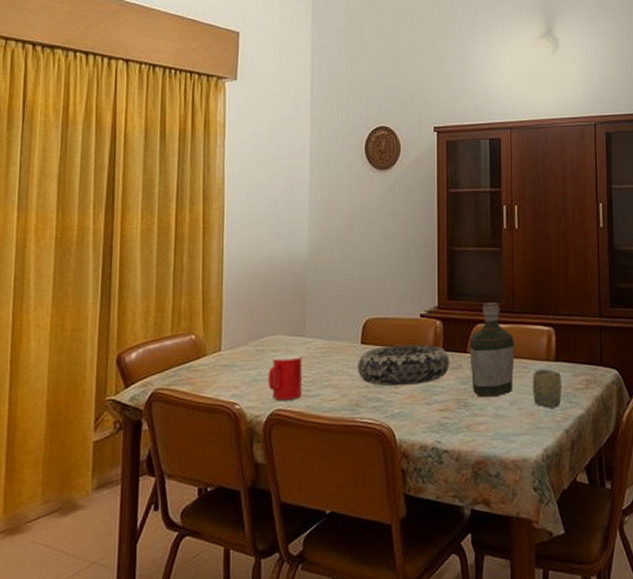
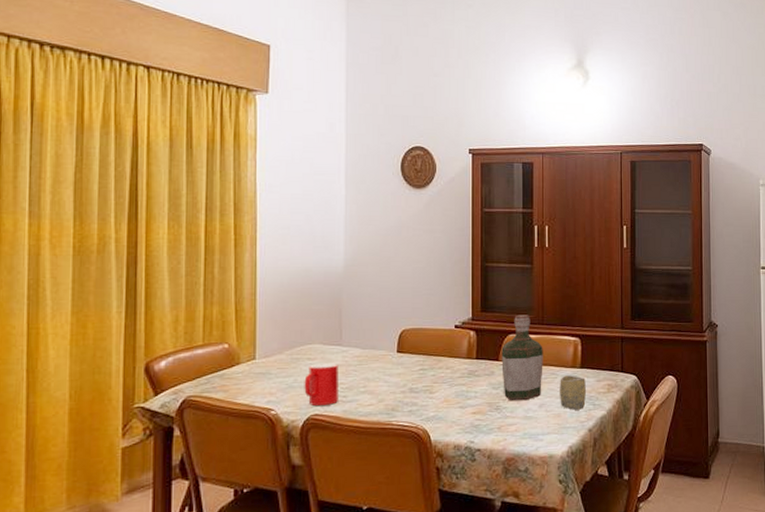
decorative bowl: present [358,345,450,387] -> none [394,353,483,392]

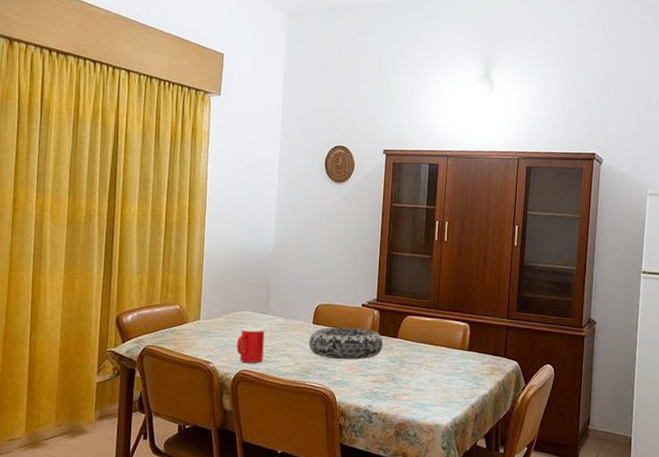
decorative bowl: none [394,353,483,392] -> present [309,327,384,360]
bottle: present [501,315,543,401] -> none [399,299,436,375]
cup: present [560,375,586,410] -> none [448,356,472,387]

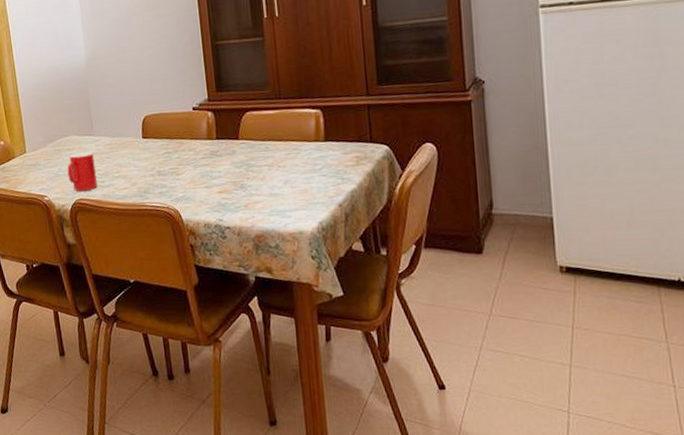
decorative bowl: present [309,327,384,360] -> none [141,134,225,174]

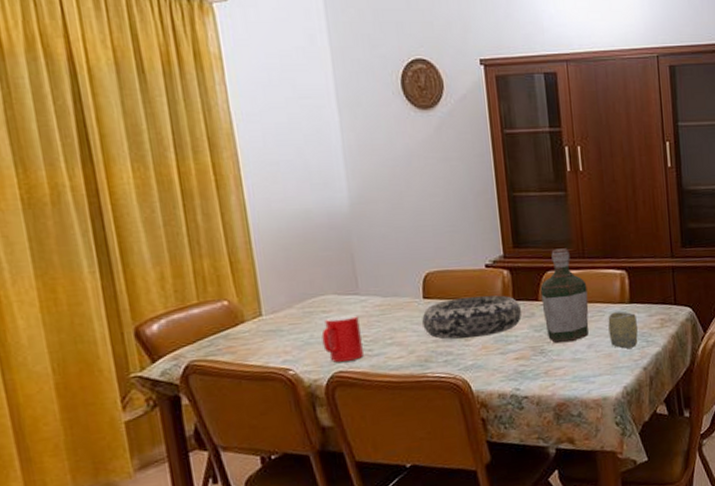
decorative bowl: none [141,134,225,174] -> present [422,295,522,340]
bottle: none [240,90,285,179] -> present [540,248,589,344]
cup: none [303,149,333,185] -> present [608,311,638,349]

